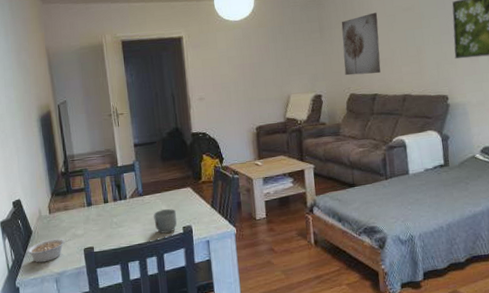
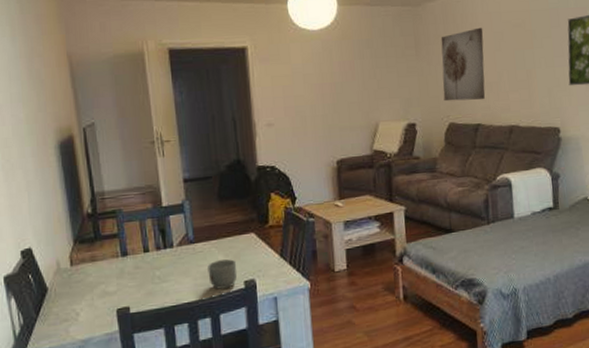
legume: present [26,238,71,263] -> none [39,296,100,329]

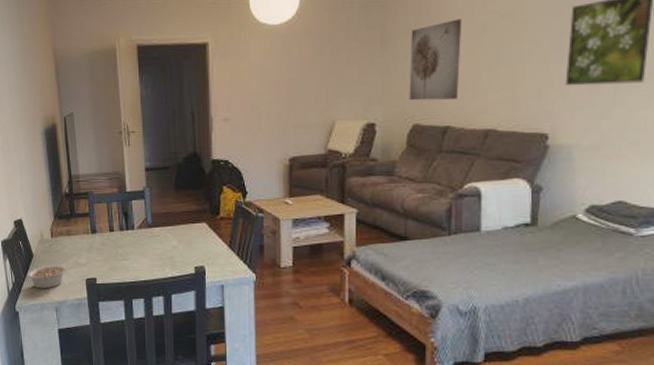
legume: none [39,296,100,329] -> present [27,265,73,289]
mug: present [207,259,238,290] -> none [163,245,189,272]

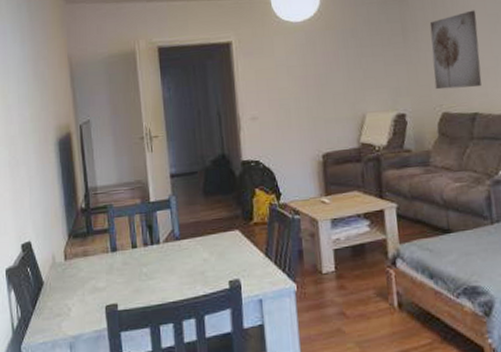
legume: present [27,265,73,289] -> none [35,292,90,323]

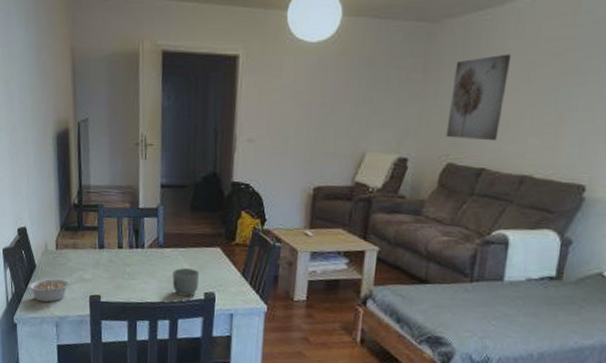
legume: none [35,292,90,323] -> present [27,278,77,303]
mug: none [192,257,222,289] -> present [172,268,200,297]

